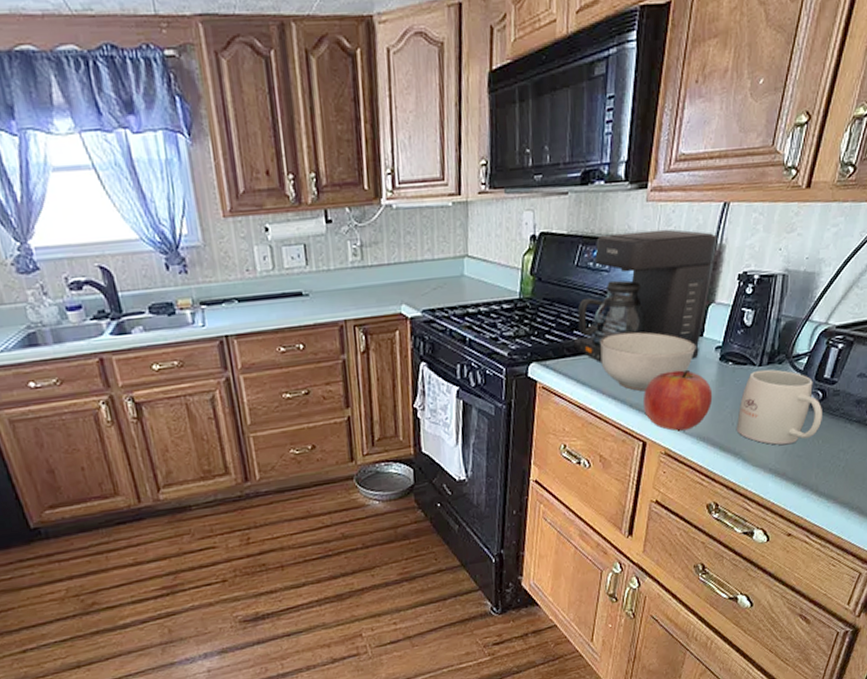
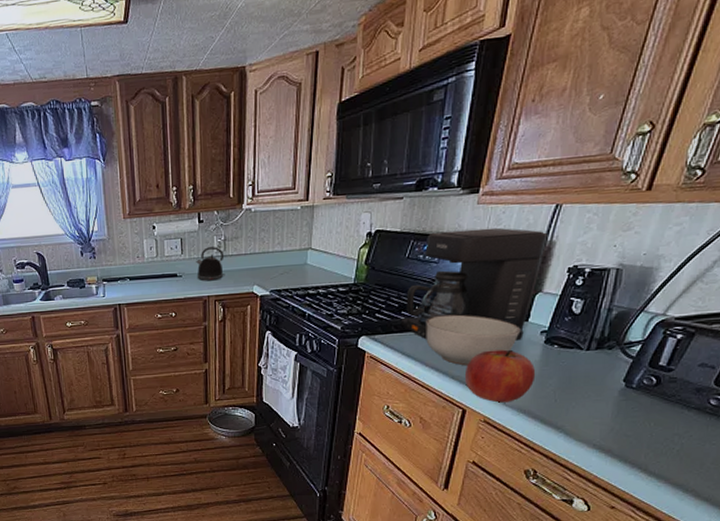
kettle: none [326,255,365,301] -> present [196,247,225,281]
mug: present [736,369,822,445] -> none [559,353,656,424]

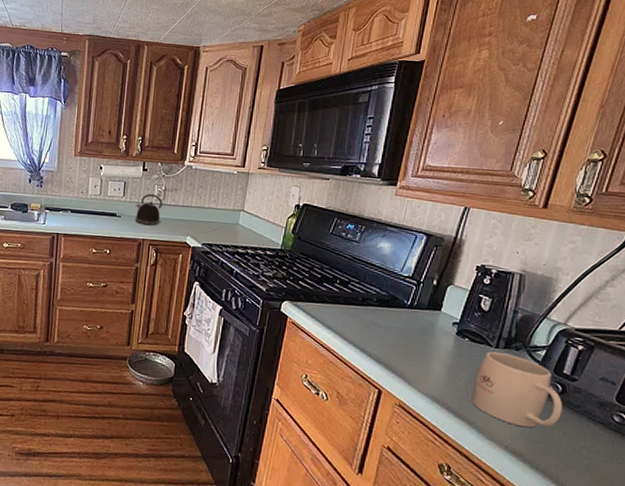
coffee maker: present [400,227,548,341] -> none [322,214,458,329]
bowl: present [426,314,521,366] -> none [345,292,434,346]
fruit: present [464,349,536,403] -> none [380,333,449,389]
mug: none [559,353,656,424] -> present [471,351,562,428]

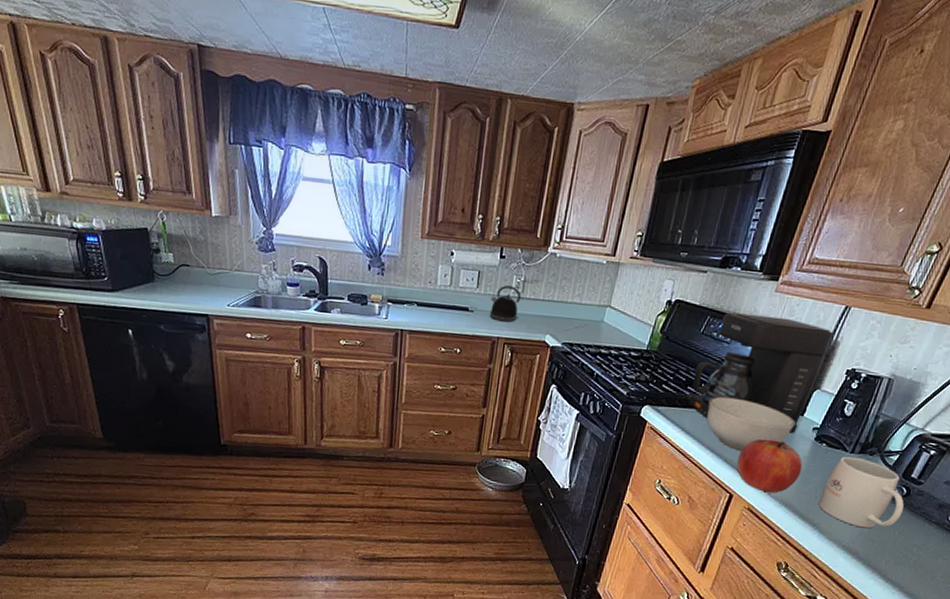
coffee maker: none [322,214,458,329] -> present [684,313,834,434]
bowl: none [345,292,434,346] -> present [706,396,796,451]
fruit: none [380,333,449,389] -> present [736,439,803,493]

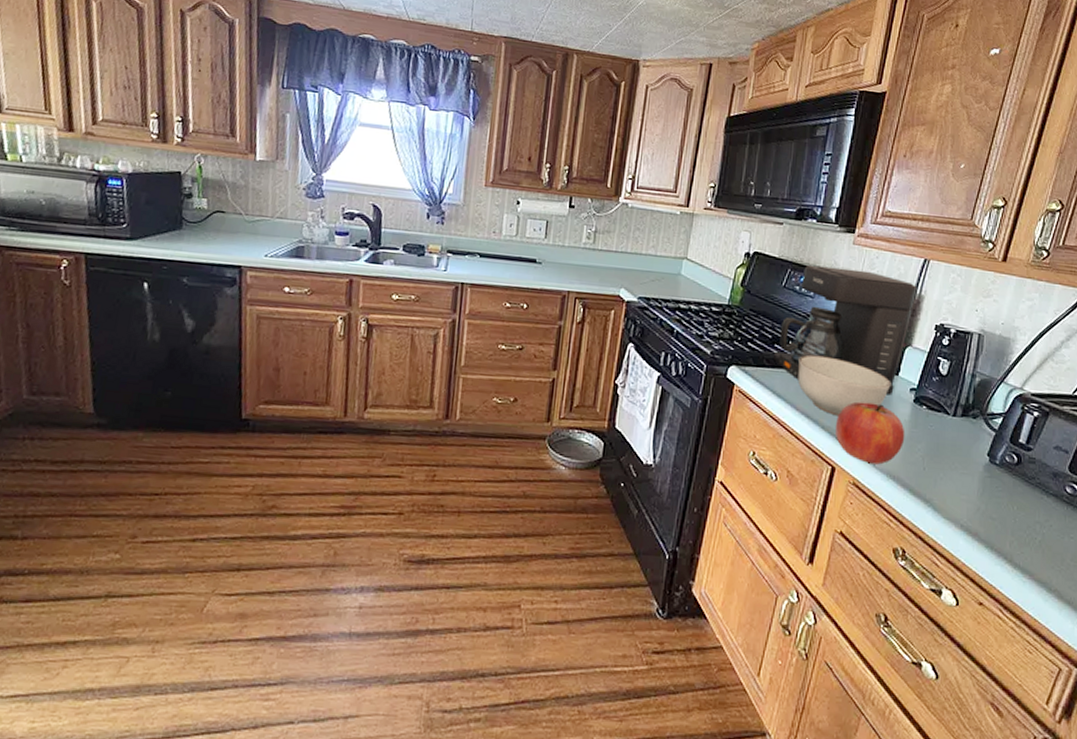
kettle: present [489,285,522,323] -> none [558,236,593,276]
mug: present [818,456,904,529] -> none [927,420,1017,504]

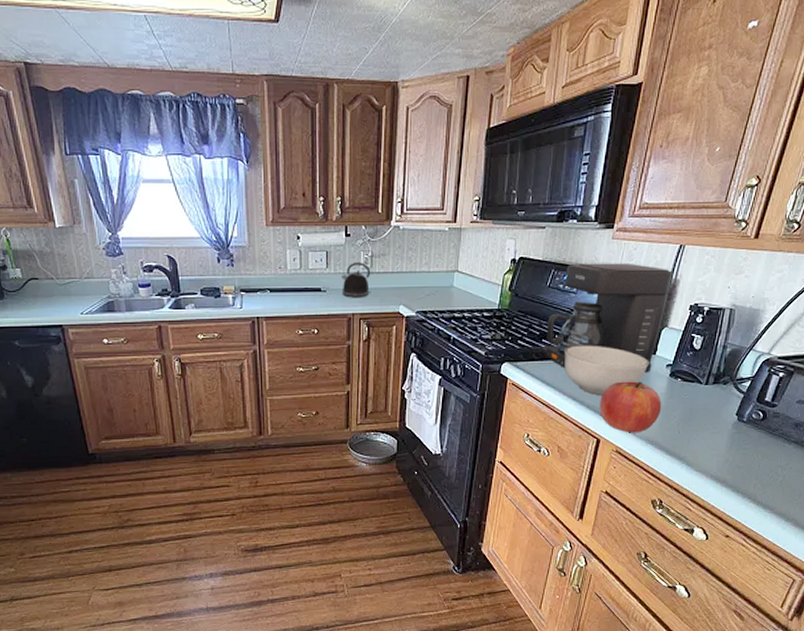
kettle: none [558,236,593,276] -> present [341,262,371,298]

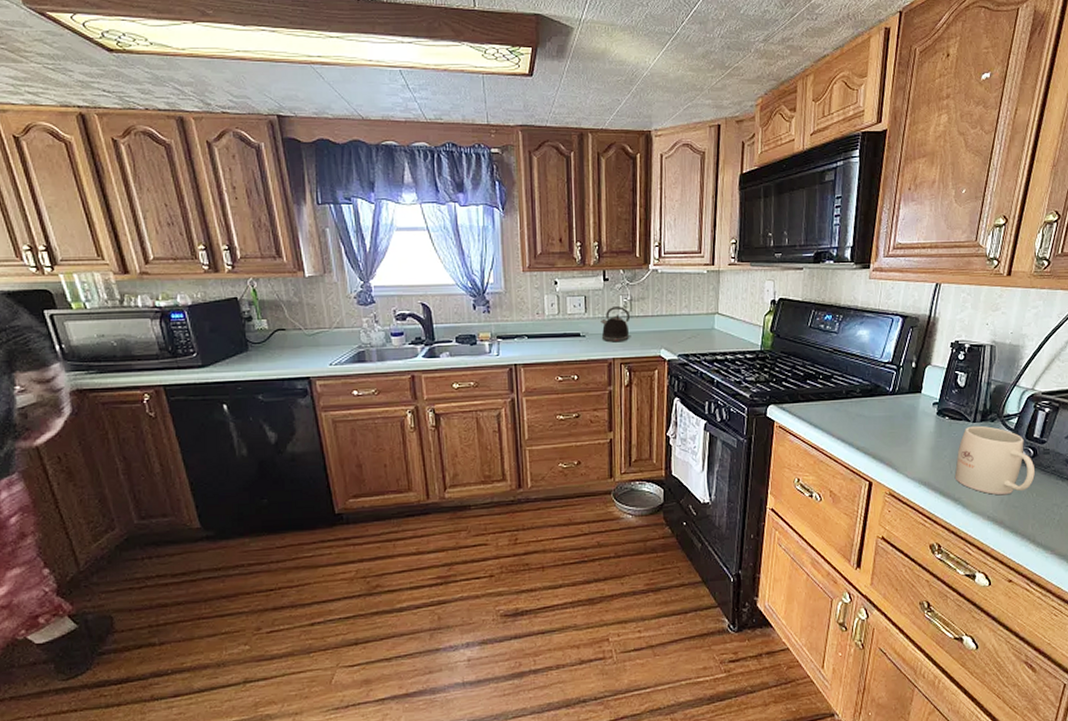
coffee maker: present [541,263,673,373] -> none [806,302,932,412]
bowl: present [564,345,649,396] -> none [830,384,916,437]
fruit: present [599,381,662,433] -> none [868,420,932,475]
mug: none [681,388,762,456] -> present [954,425,1035,496]

